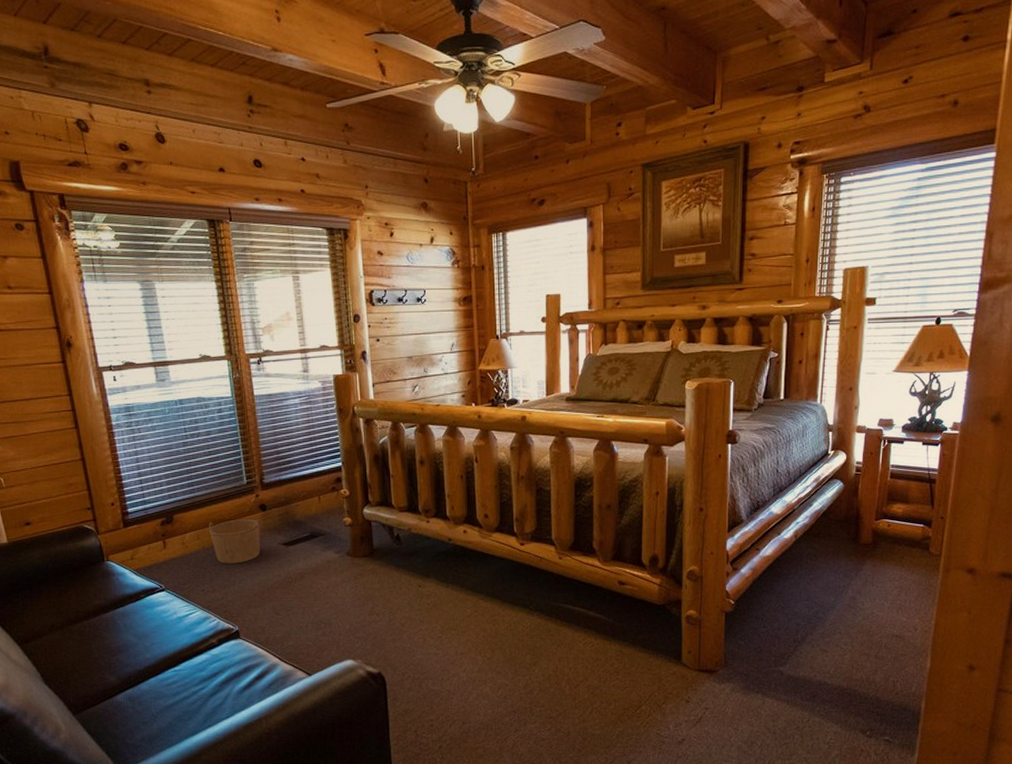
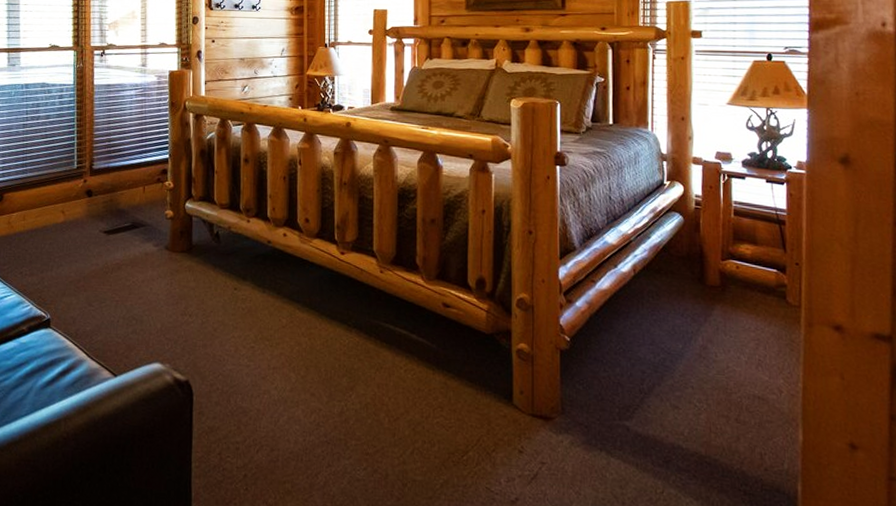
basket: present [208,519,261,564] -> none [35,203,85,248]

